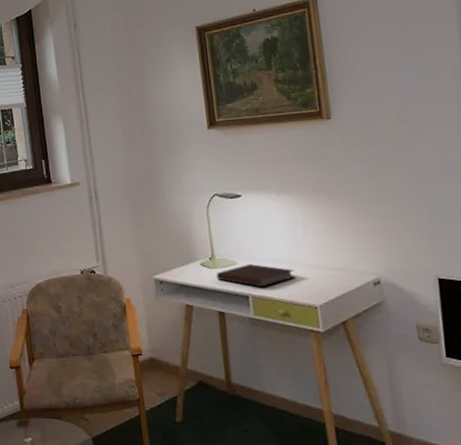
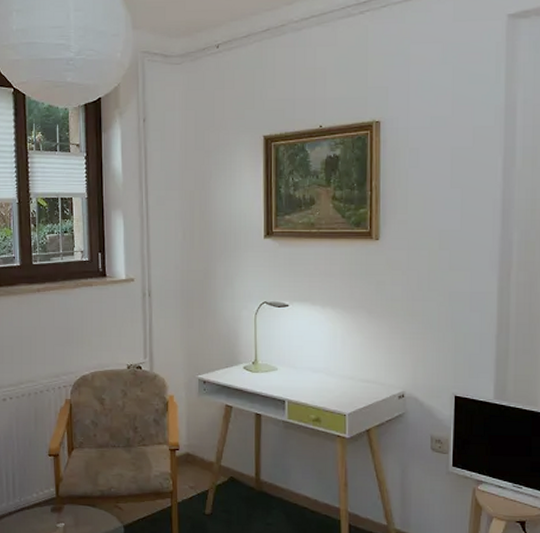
notebook: present [216,264,295,288] -> none [258,371,329,394]

